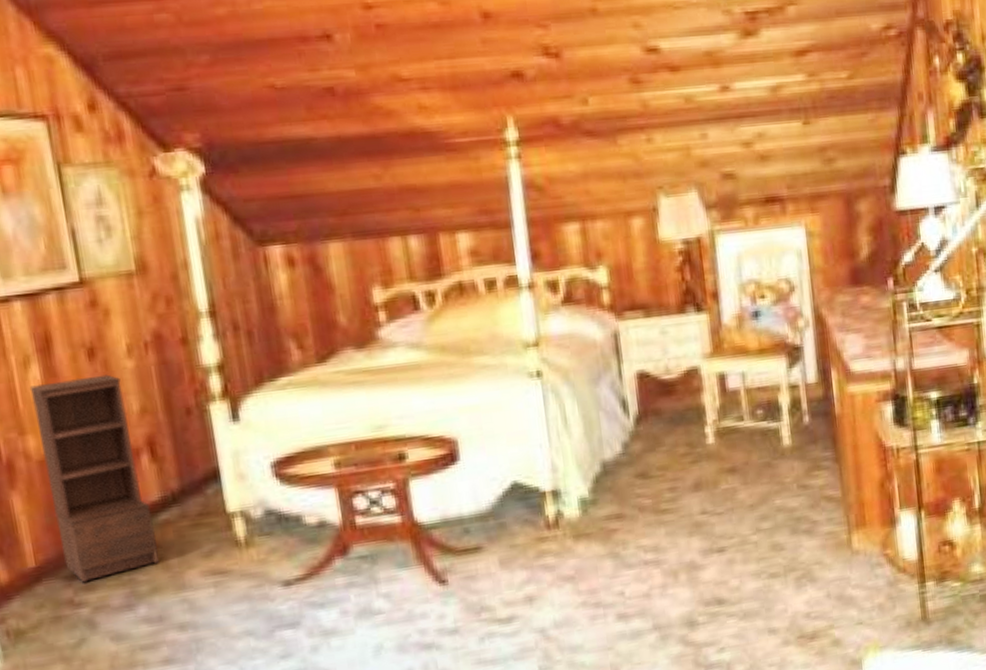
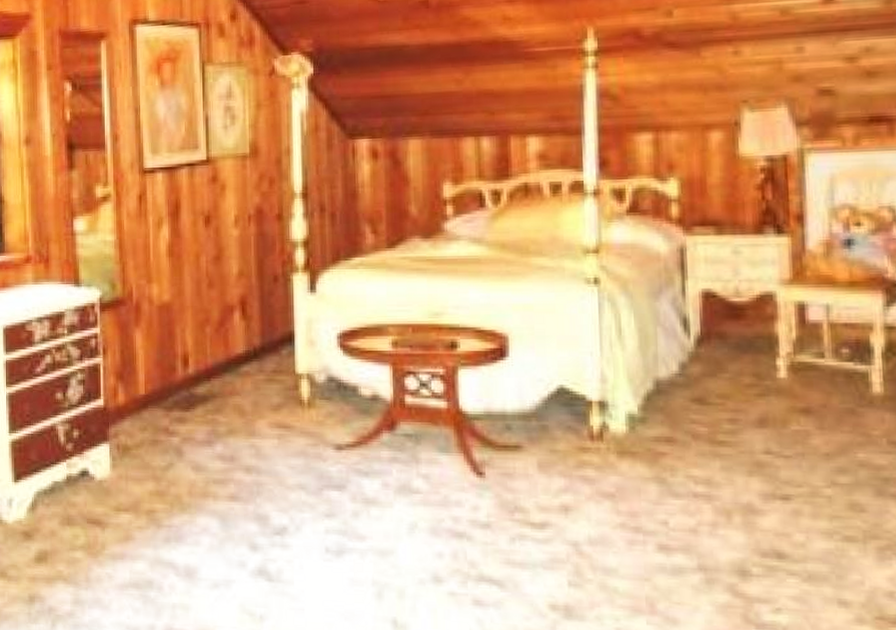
bookshelf: present [29,374,159,583] -> none [159,239,238,415]

